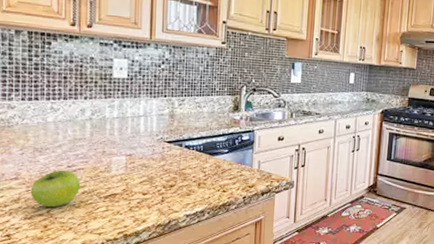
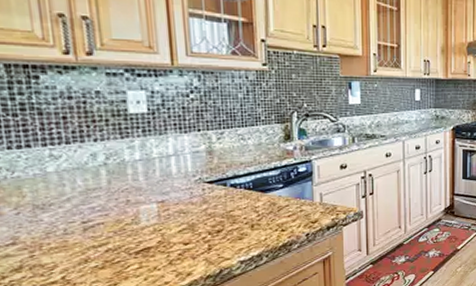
fruit: present [30,170,81,208] -> none [35,227,103,273]

